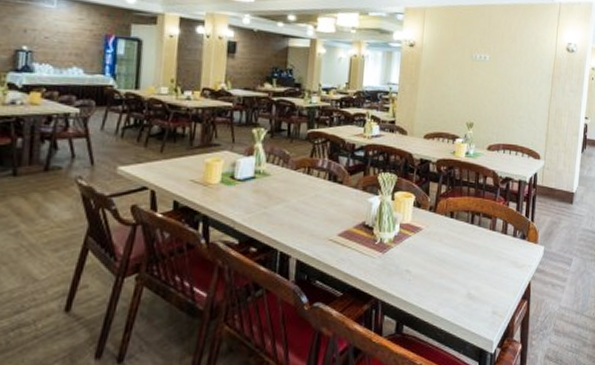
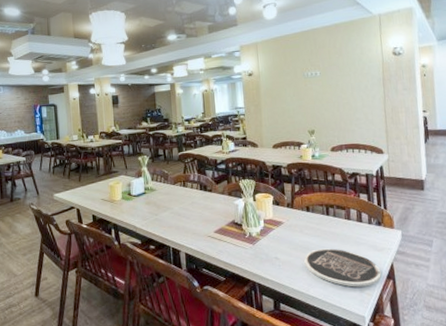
plate: none [438,262,517,308] -> present [304,248,382,287]

